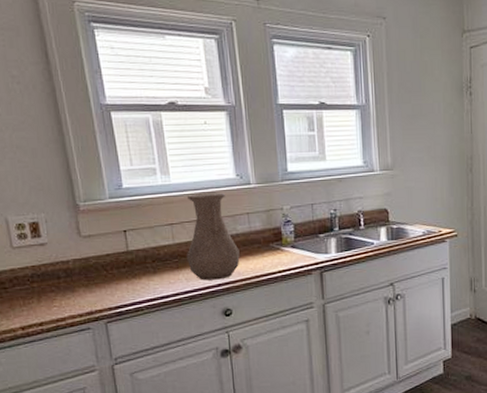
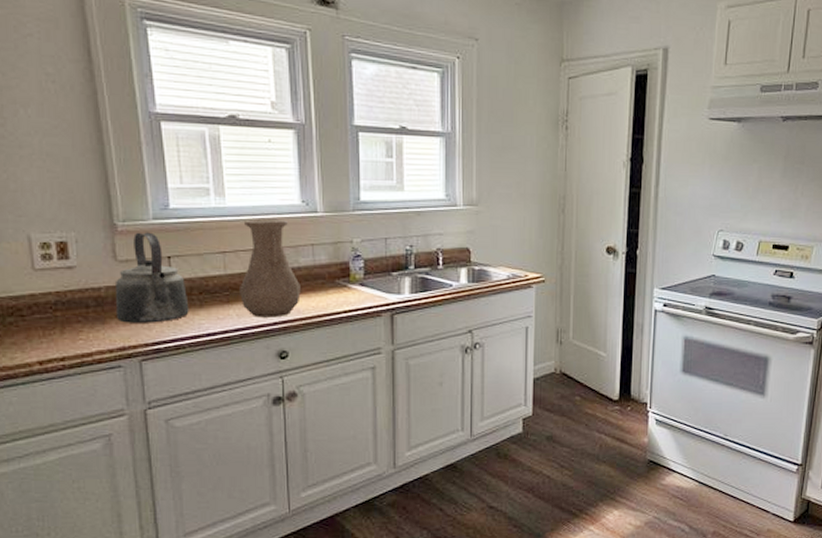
kettle: none [81,210,145,291] -> present [116,232,189,323]

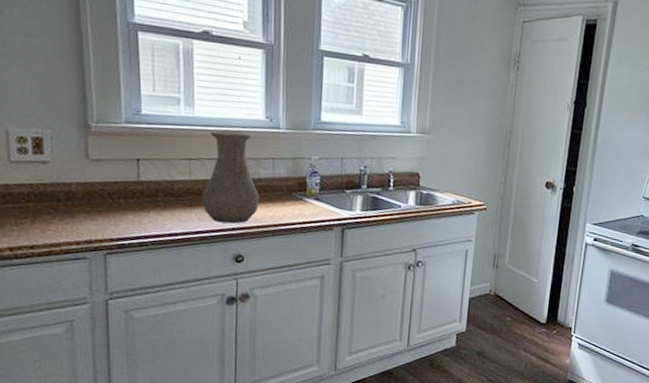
kettle: present [116,232,189,323] -> none [86,134,154,220]

